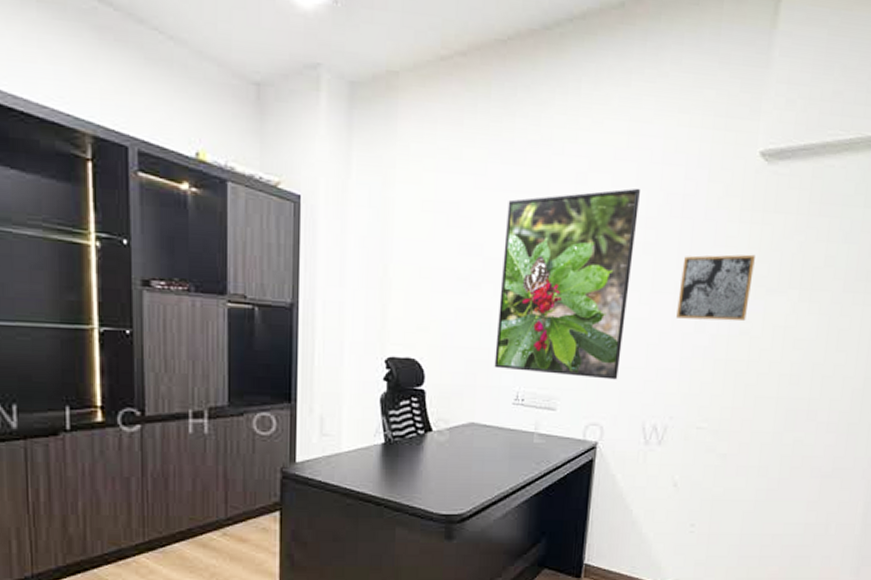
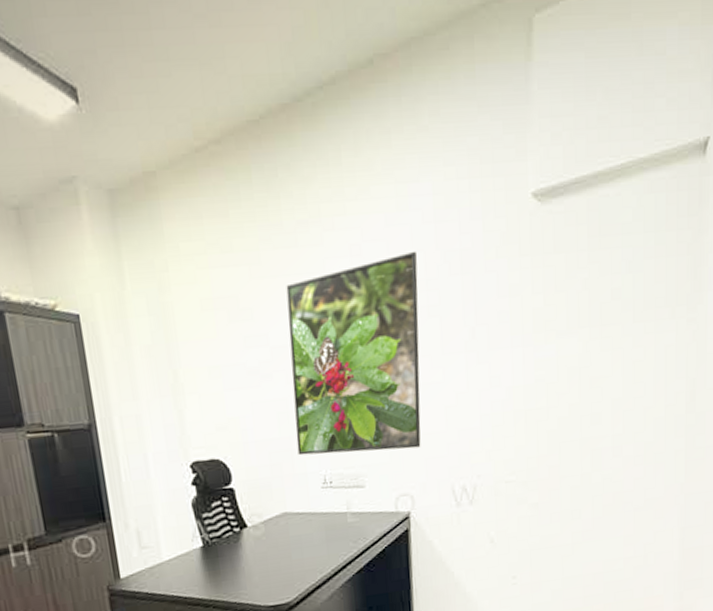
wall art: present [676,254,755,322] -> none [469,299,541,376]

